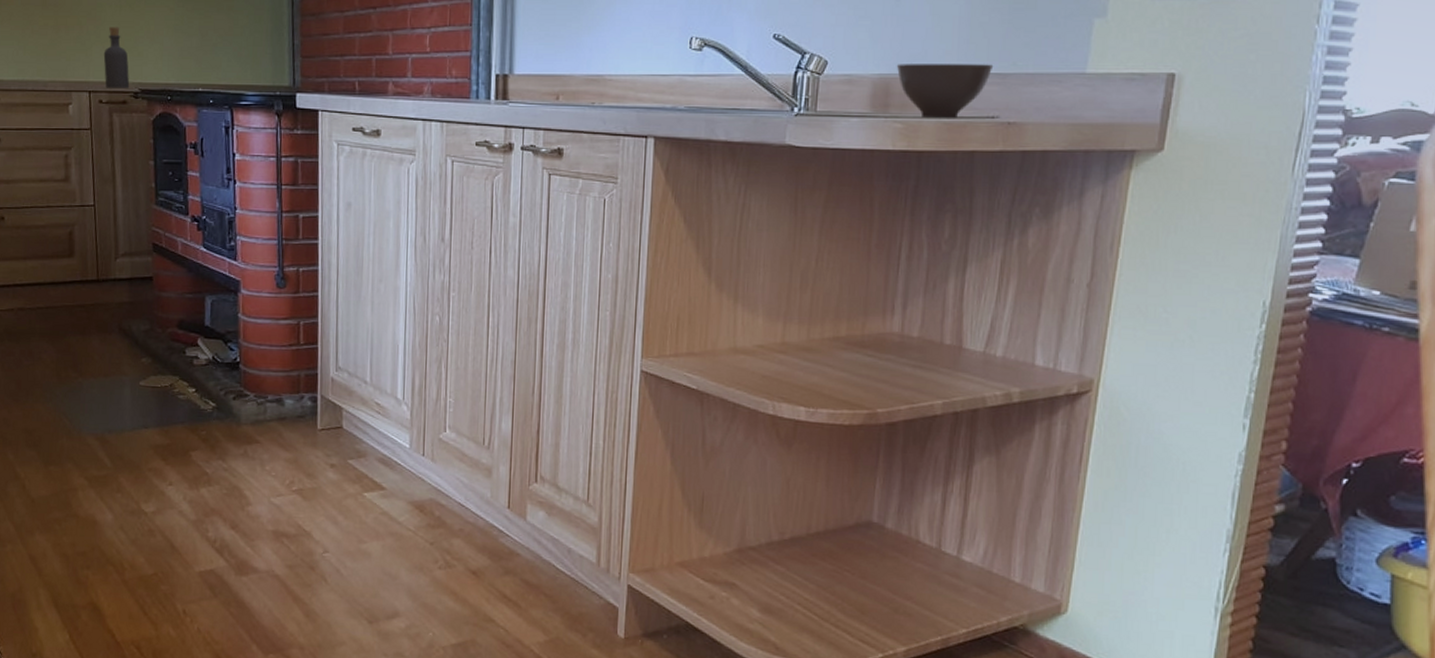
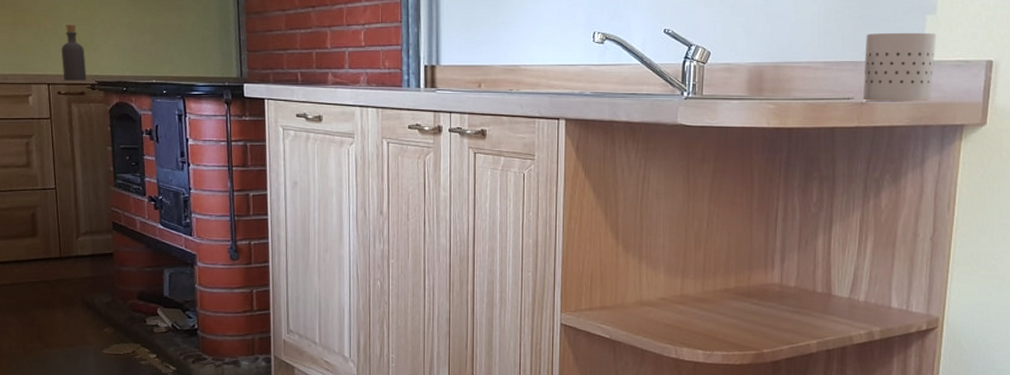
bowl: present [896,64,994,119] -> none [767,54,848,101]
mug: none [1010,39,1106,122] -> present [862,32,937,102]

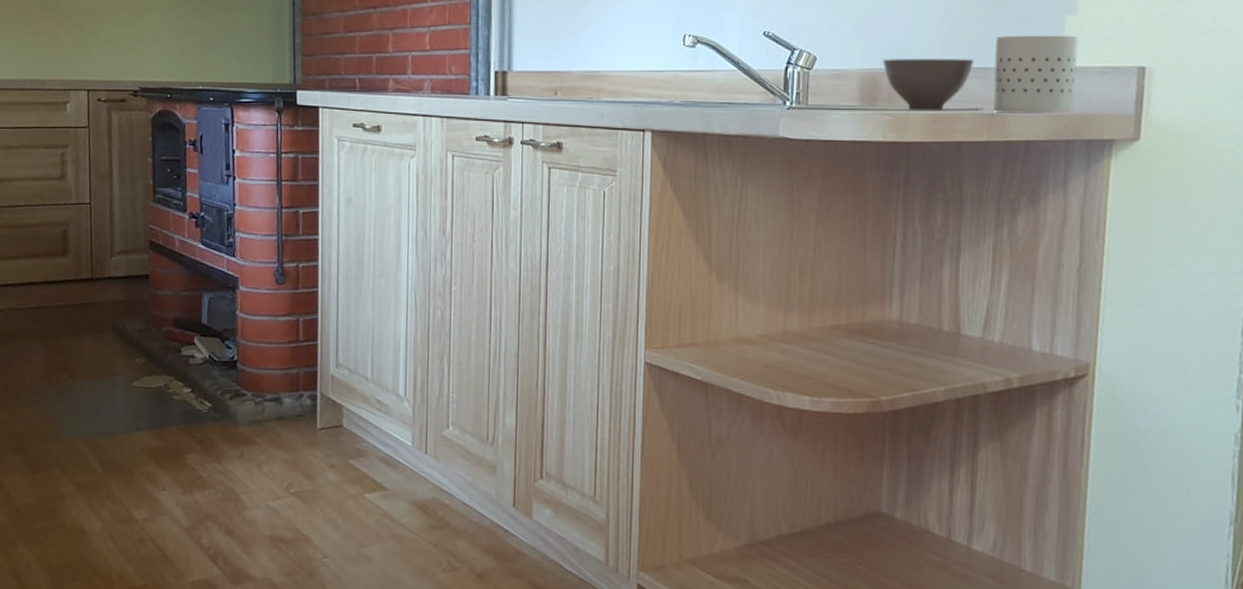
bottle: present [61,25,87,81] -> none [103,27,129,87]
bowl: none [767,54,848,101] -> present [882,59,975,111]

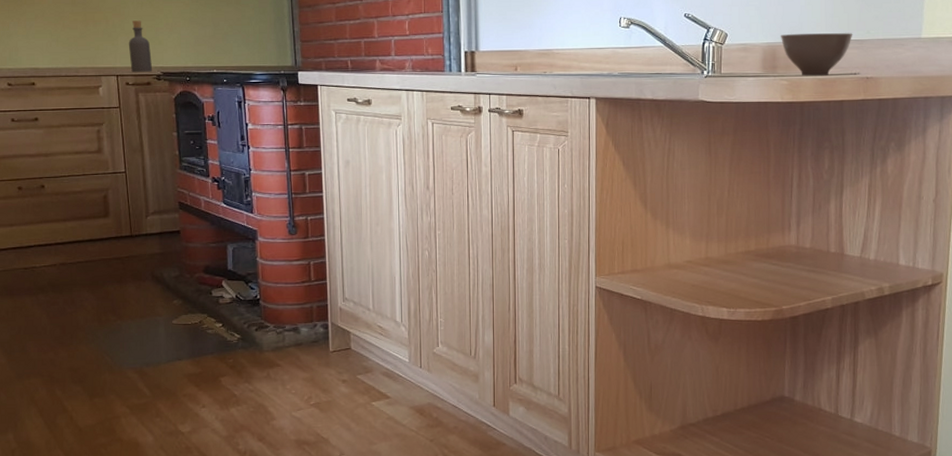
bottle: none [103,27,129,87] -> present [128,20,153,72]
mug: present [993,35,1079,114] -> none [868,12,934,76]

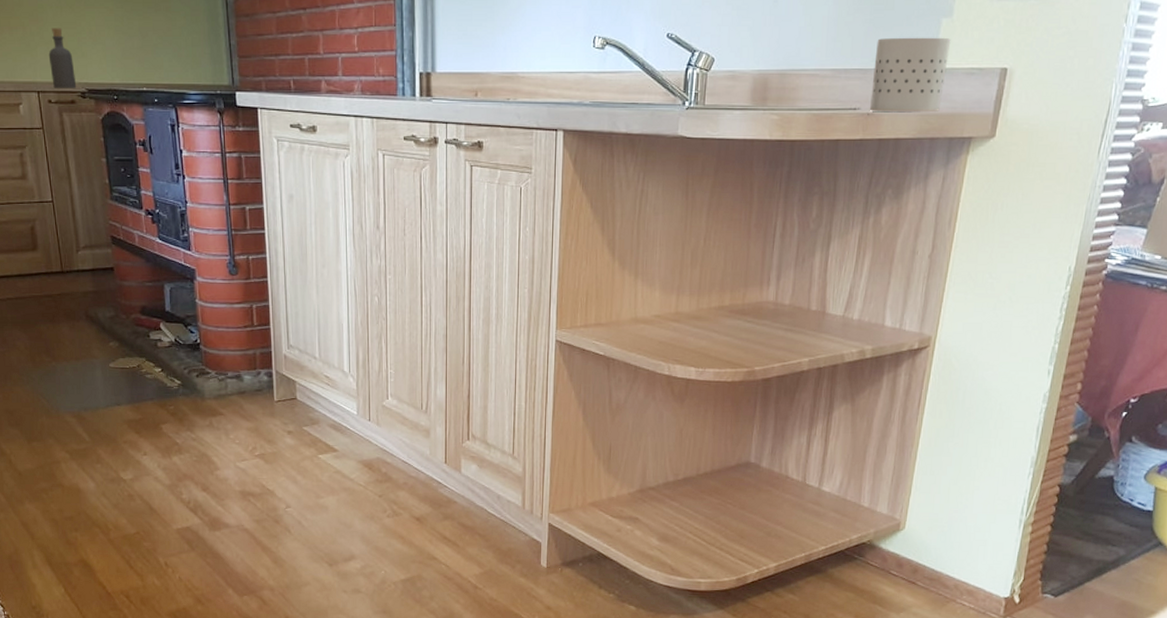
bowl: present [780,33,853,77] -> none [773,60,857,111]
mug: none [868,12,934,76] -> present [869,37,951,113]

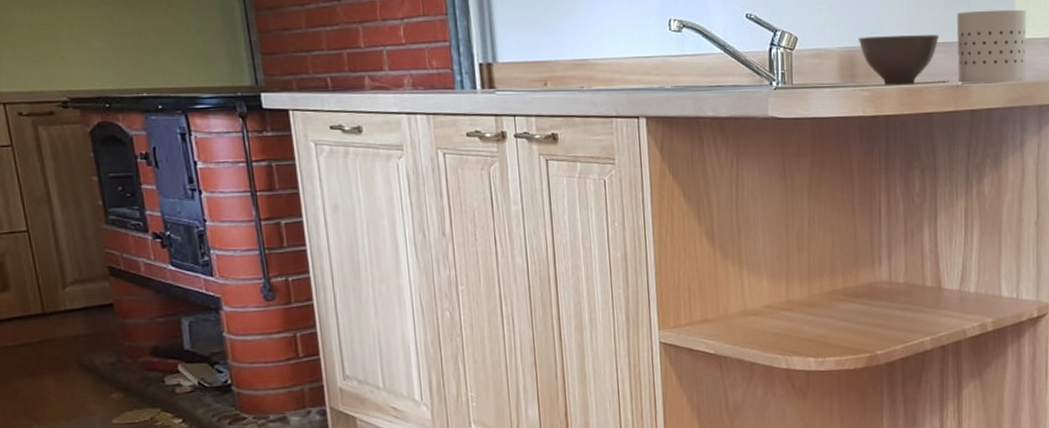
bottle: present [48,28,77,88] -> none [16,29,56,99]
bowl: none [773,60,857,111] -> present [857,35,940,86]

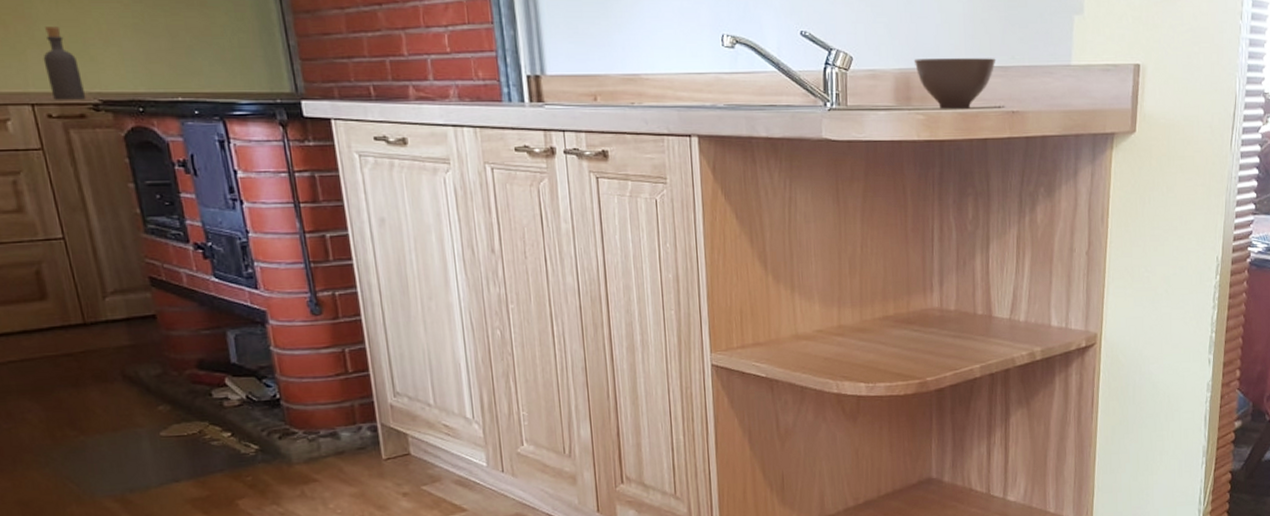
bottle: none [16,29,56,99] -> present [43,26,87,100]
mug: present [956,9,1027,84] -> none [1013,34,1085,110]

